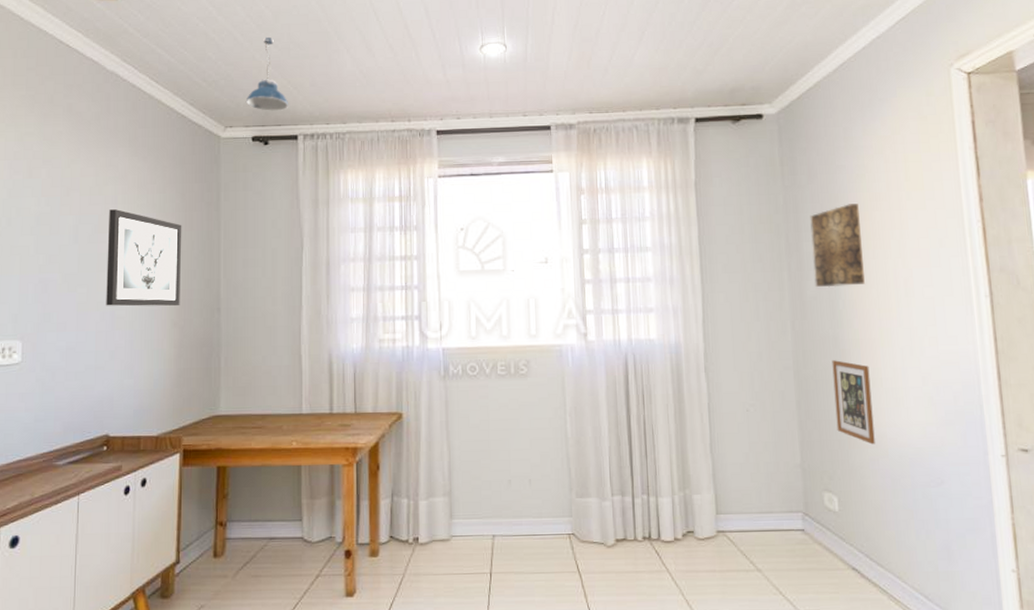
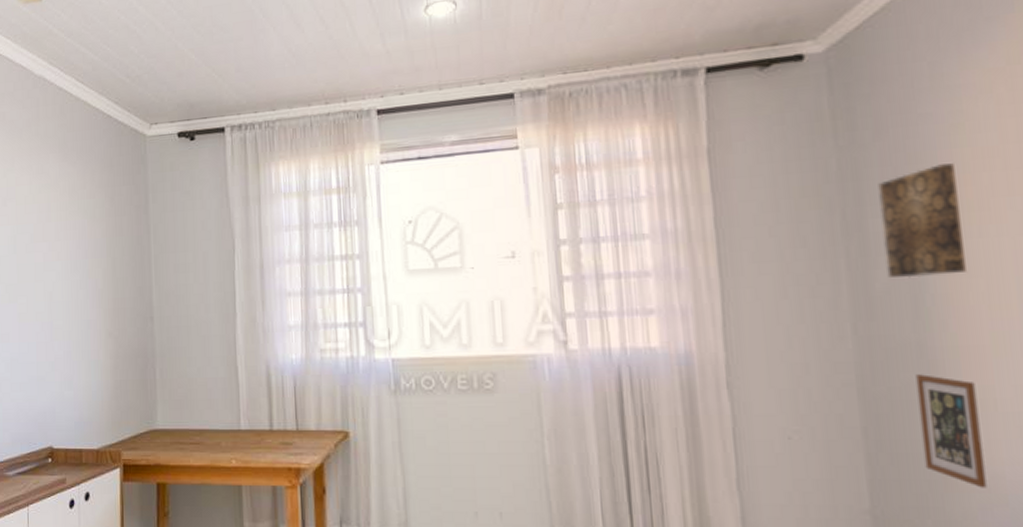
wall art: present [106,209,182,307] -> none [43,217,114,316]
pendant light: present [247,36,289,111] -> none [171,22,215,103]

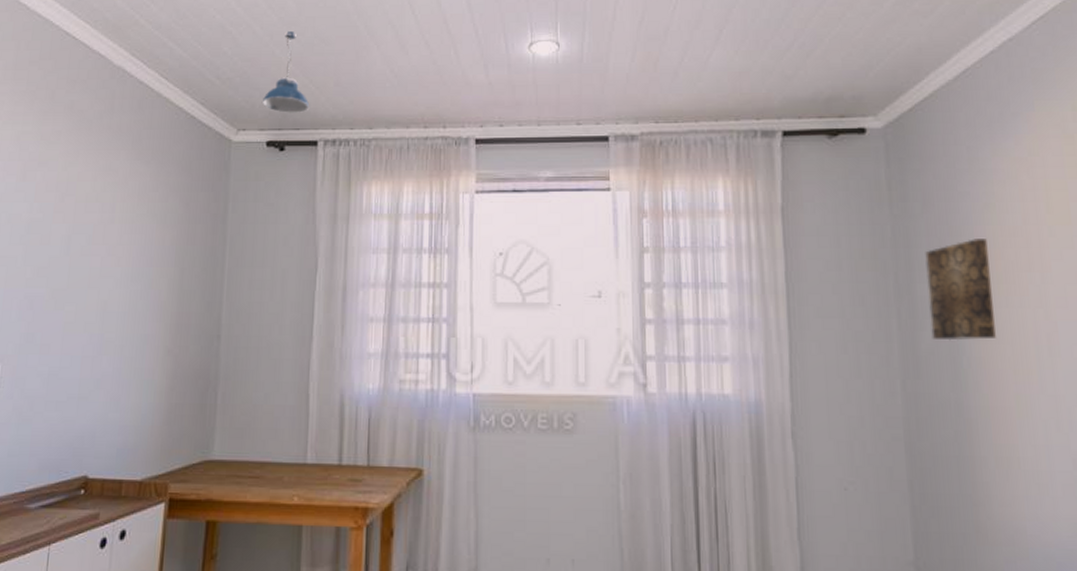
pendant light: none [171,22,215,103] -> present [263,30,310,113]
picture frame: present [915,374,987,488] -> none [954,432,1012,542]

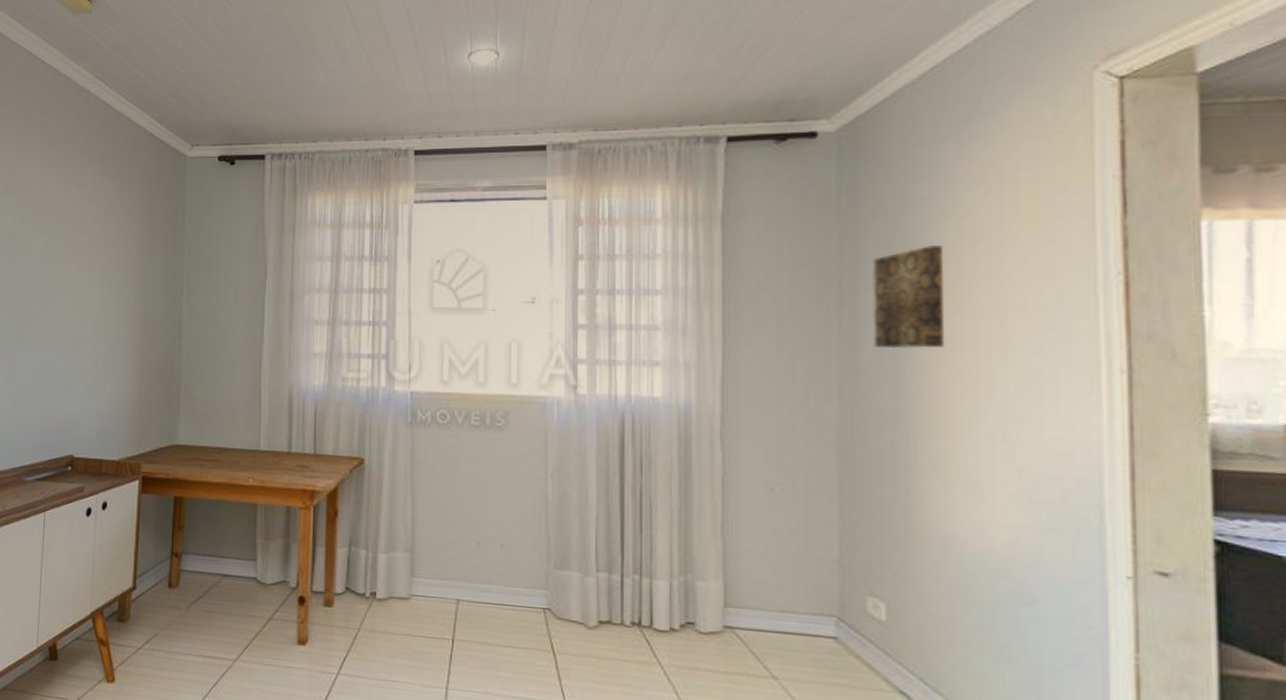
pendant light: present [263,30,310,113] -> none [214,48,257,129]

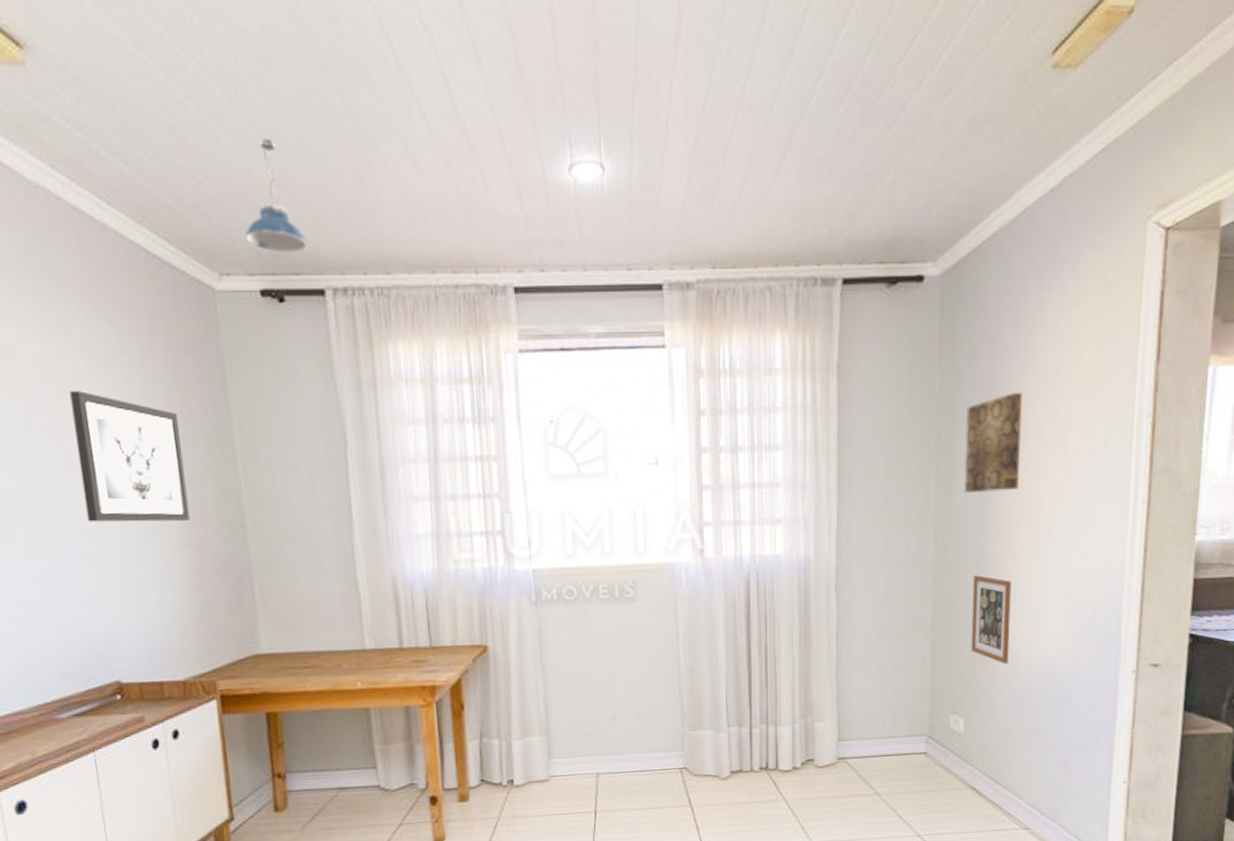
wall art: none [73,230,147,330] -> present [69,391,190,522]
pendant light: none [214,48,257,129] -> present [246,138,308,253]
picture frame: none [890,438,943,546] -> present [971,575,1012,665]

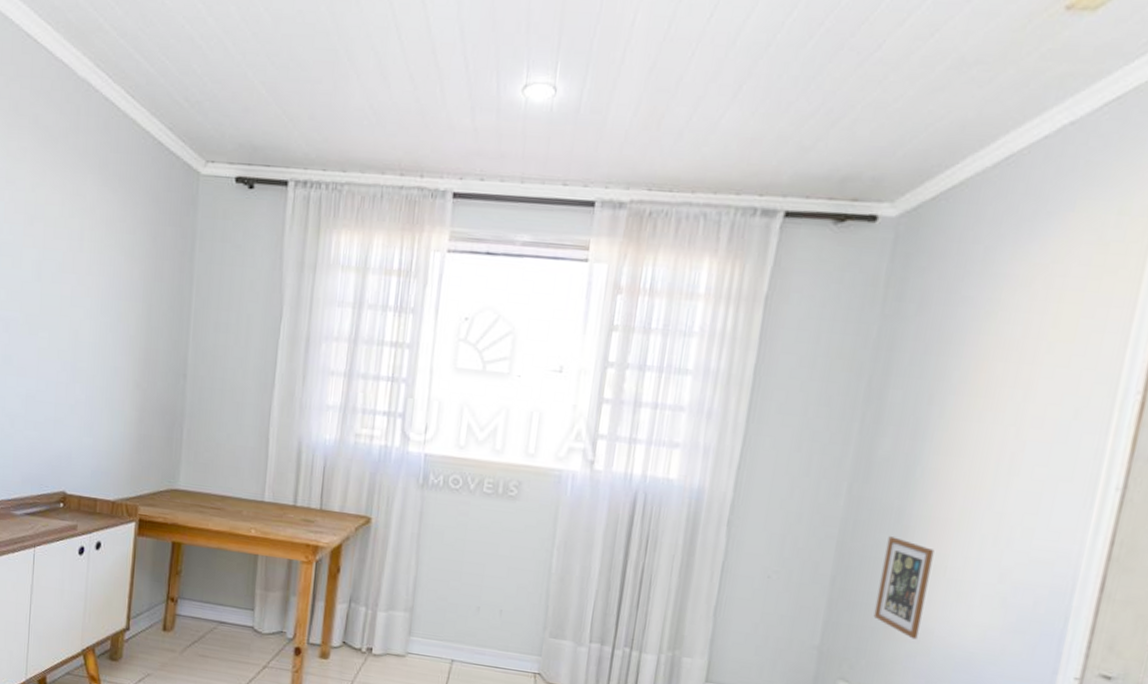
wall art: present [69,391,190,522] -> none [67,247,152,365]
pendant light: present [246,138,308,253] -> none [233,49,282,148]
wall art: present [964,393,1022,493] -> none [891,348,978,452]

